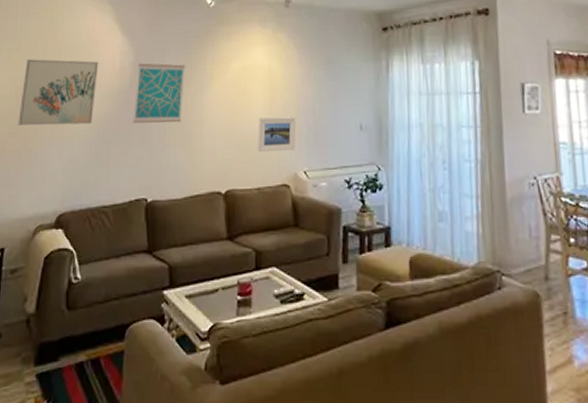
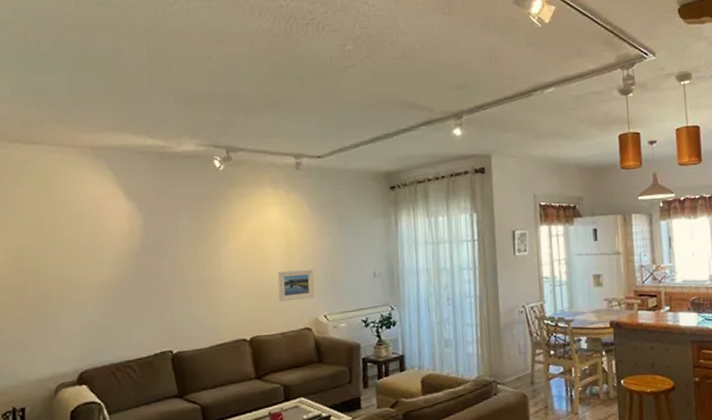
wall art: present [18,59,99,126] -> none [20,226,106,293]
wall art: present [133,63,186,123] -> none [148,226,201,283]

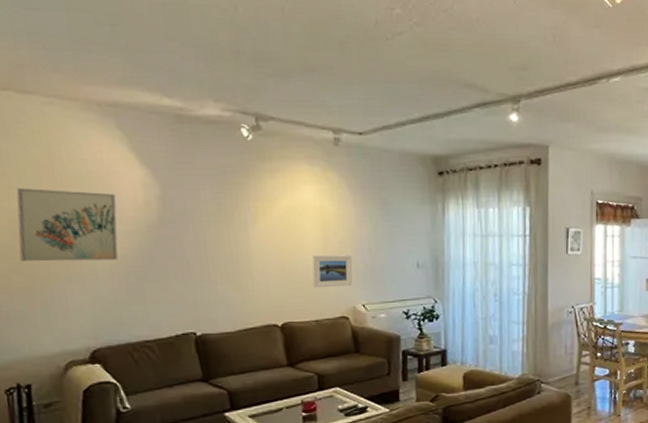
wall art: none [20,226,106,293] -> present [16,188,118,262]

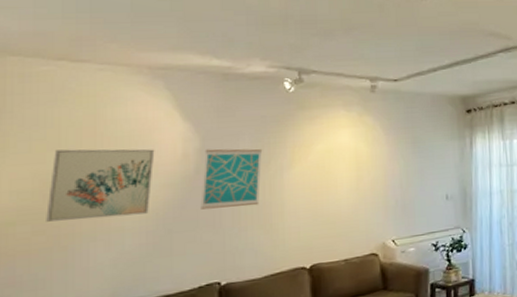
wall art: none [166,197,227,260] -> present [200,148,263,210]
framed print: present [312,255,353,288] -> none [343,192,384,227]

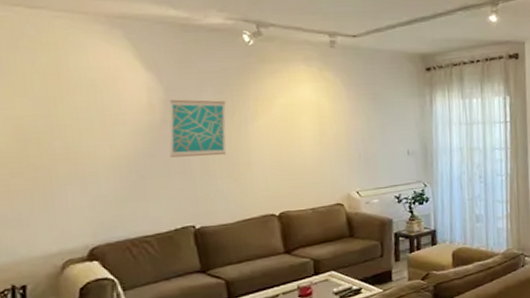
wall art: present [46,149,155,222] -> none [21,95,121,165]

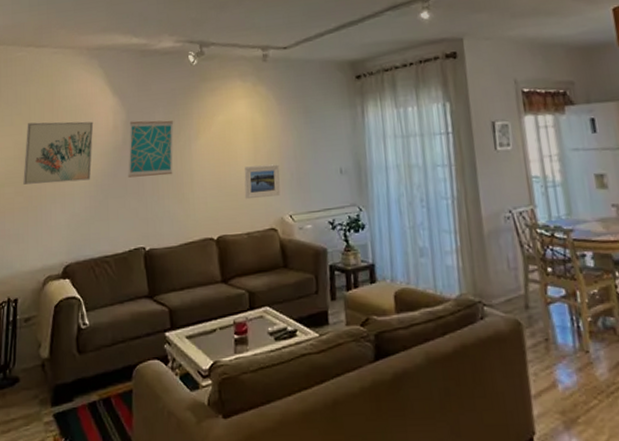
wall art: none [21,95,121,165] -> present [23,121,94,185]
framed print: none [308,146,348,178] -> present [244,164,281,200]

